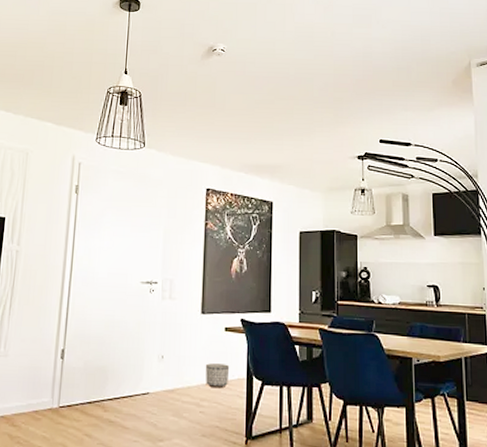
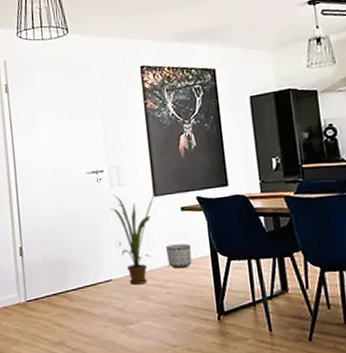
house plant: none [157,307,204,401] -> present [109,193,157,285]

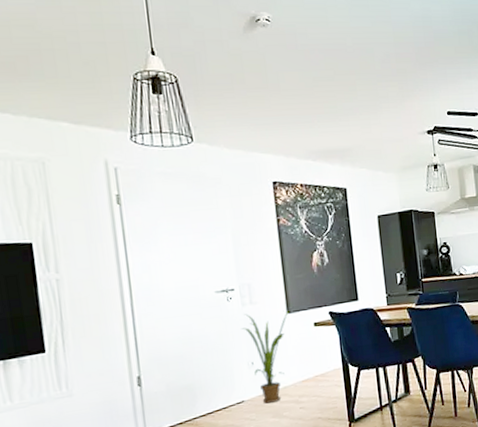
planter: present [165,244,192,269] -> none [298,358,325,383]

